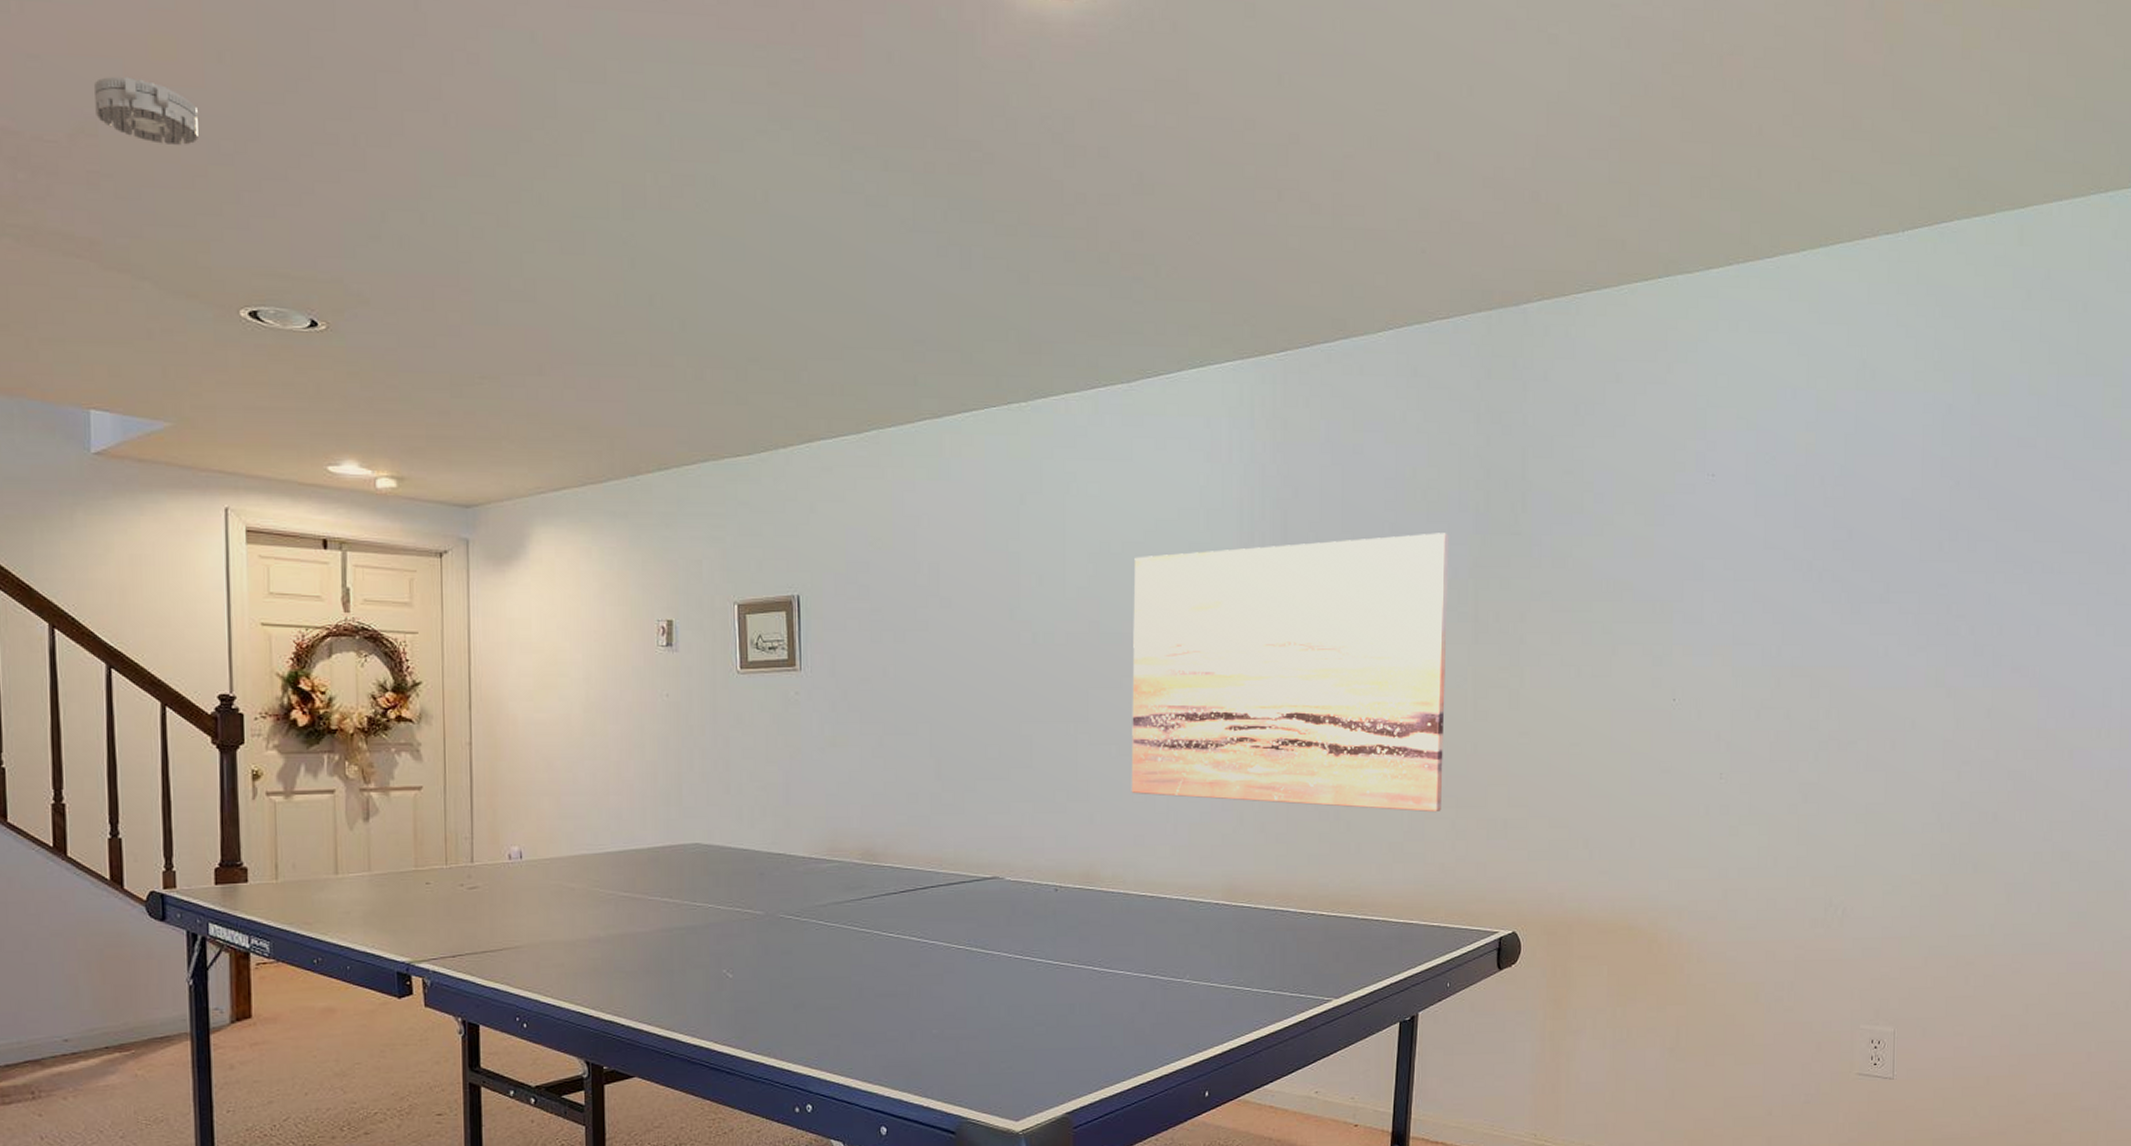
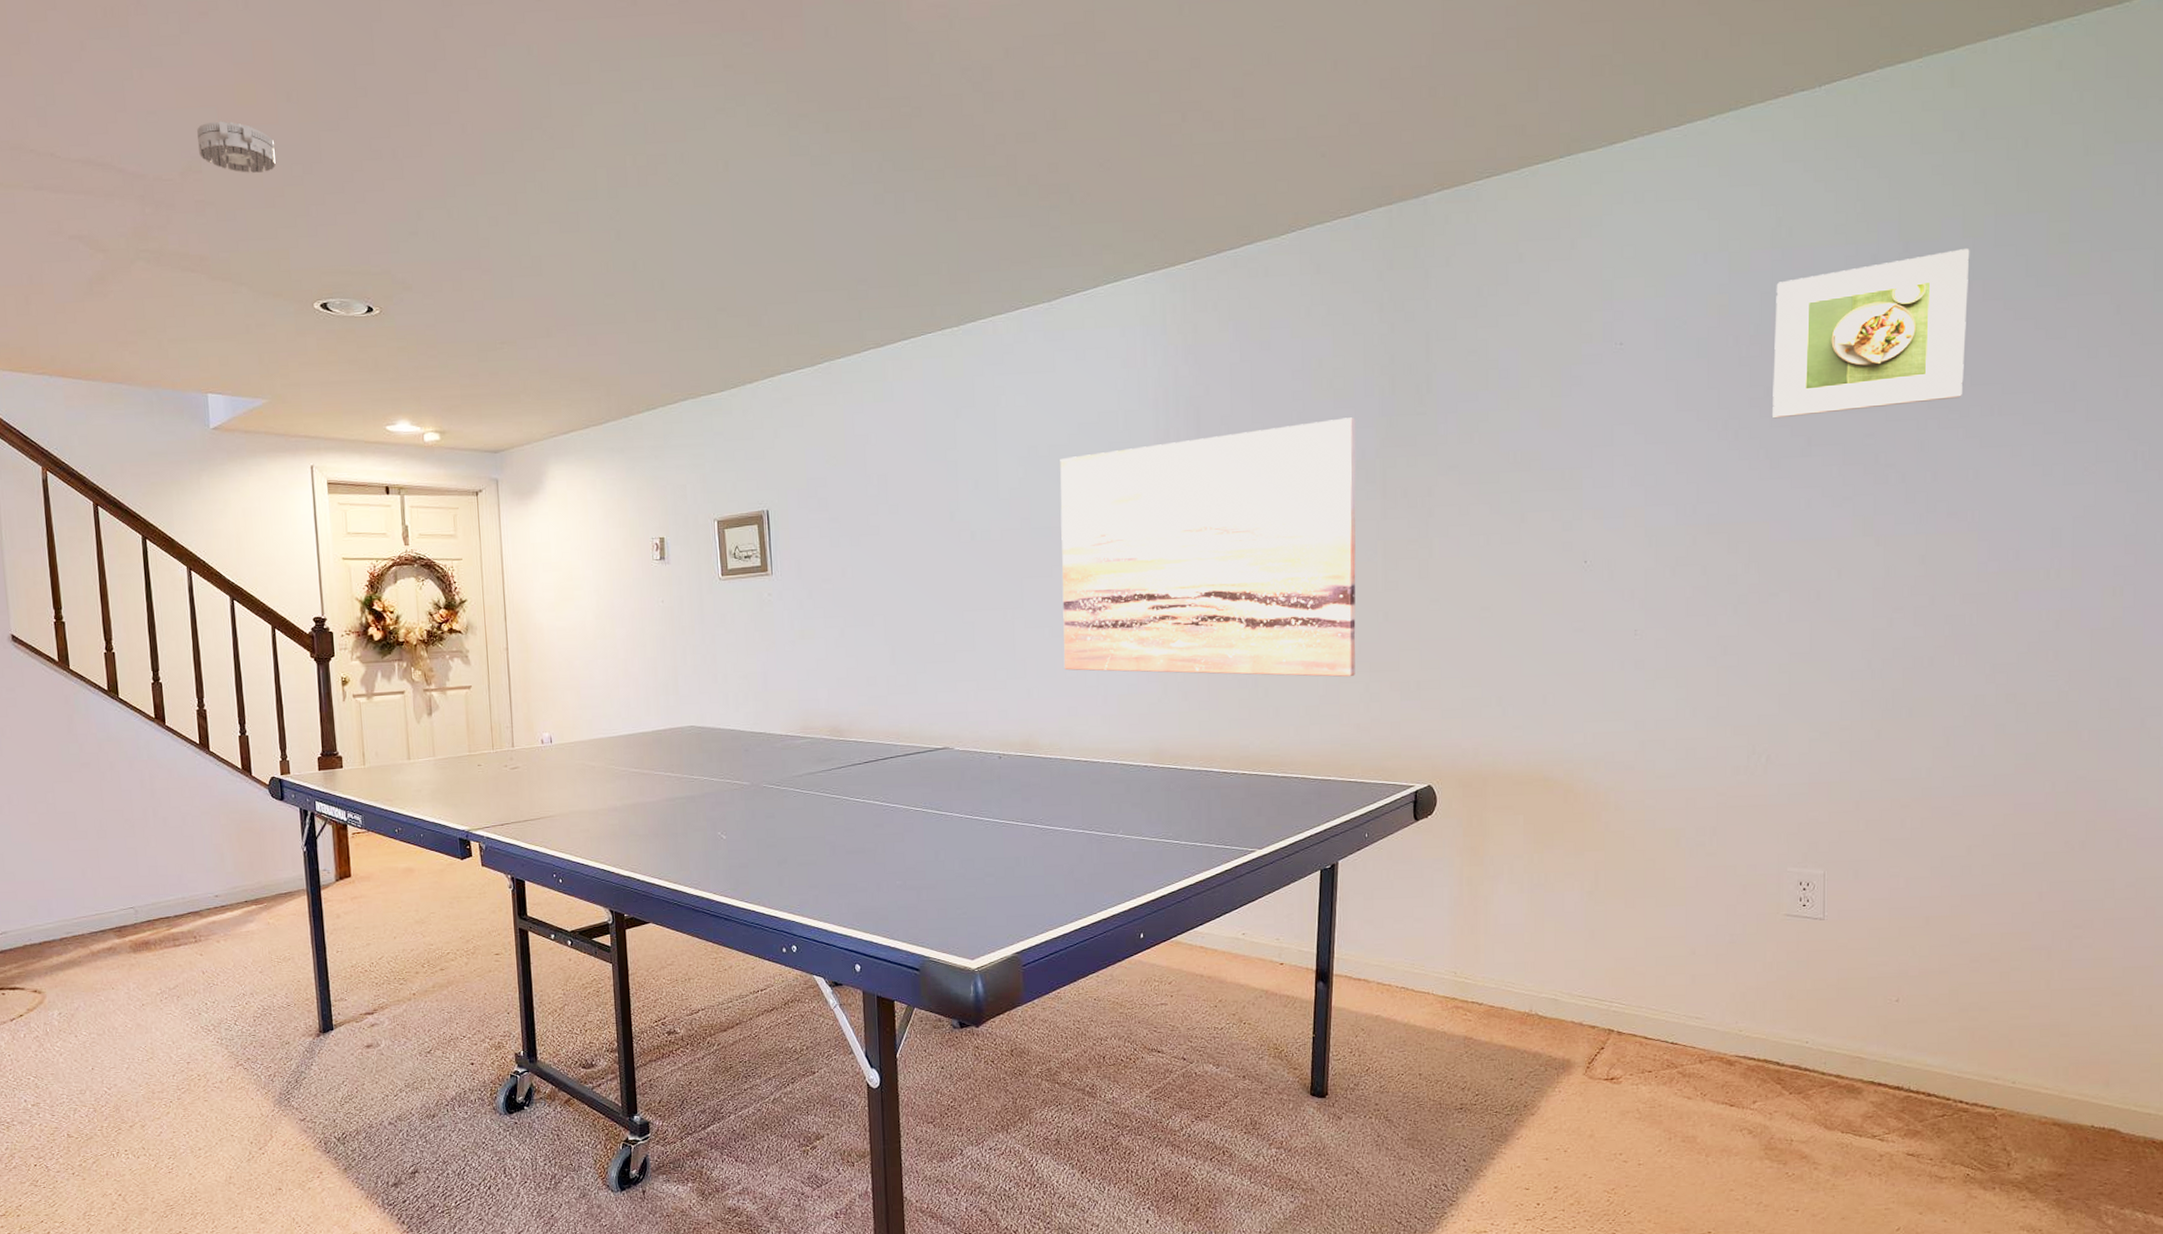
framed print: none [1854,406,2035,563] -> present [1773,249,1970,419]

